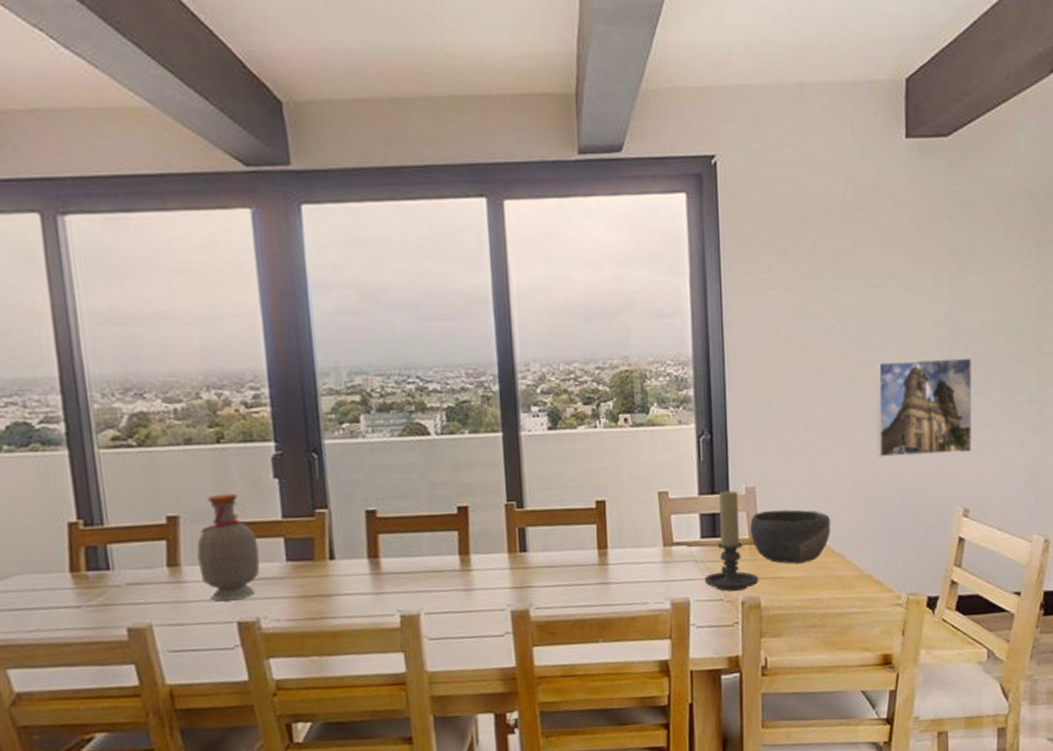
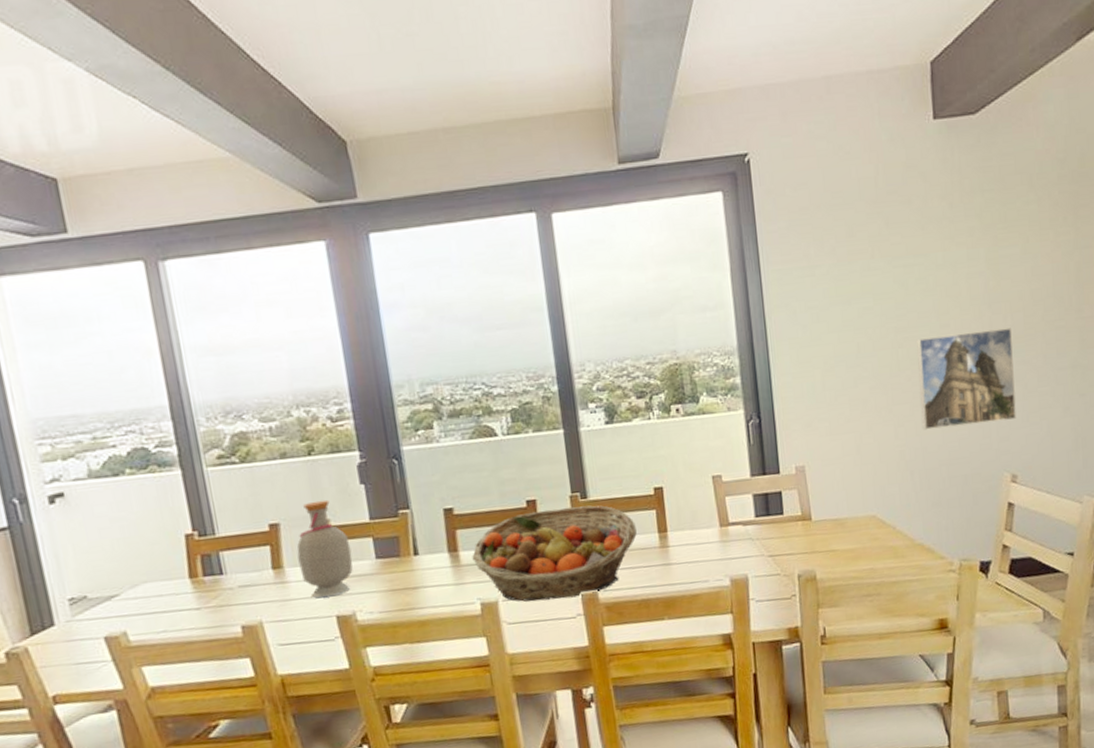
fruit basket: none [394,516,575,617] -> present [472,505,637,602]
candle holder: present [704,489,759,592] -> none [760,470,813,567]
bowl: present [750,509,831,564] -> none [801,485,881,537]

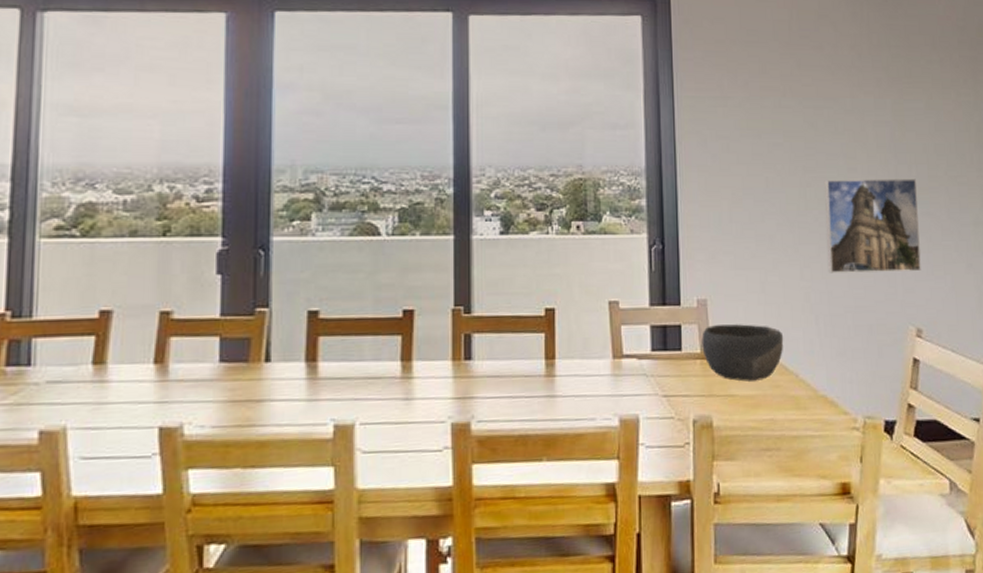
bottle: present [297,499,353,598] -> none [126,288,192,403]
fruit basket: present [472,505,637,602] -> none [332,321,521,428]
bowl: none [801,485,881,537] -> present [701,324,784,382]

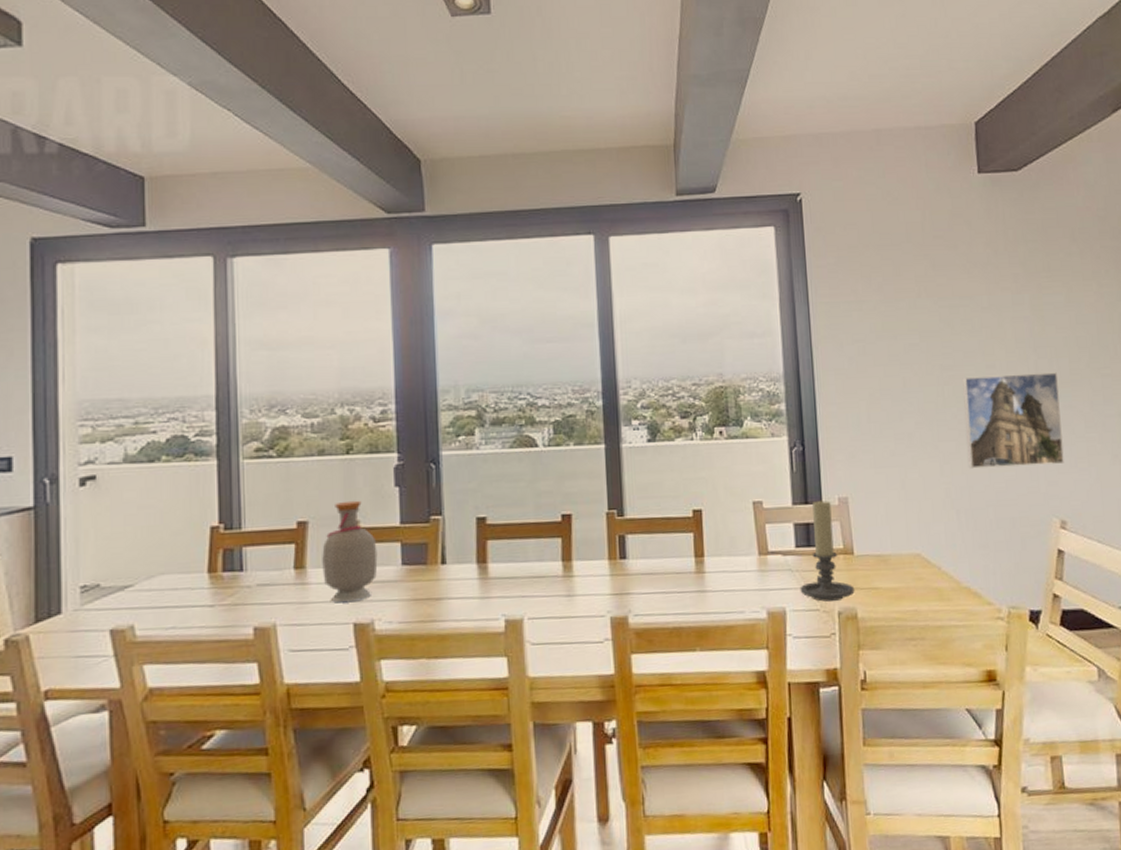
bottle: none [126,288,192,403] -> present [322,500,378,602]
candle holder: none [654,301,711,409] -> present [800,500,855,602]
bowl: present [701,324,784,382] -> none [844,520,926,575]

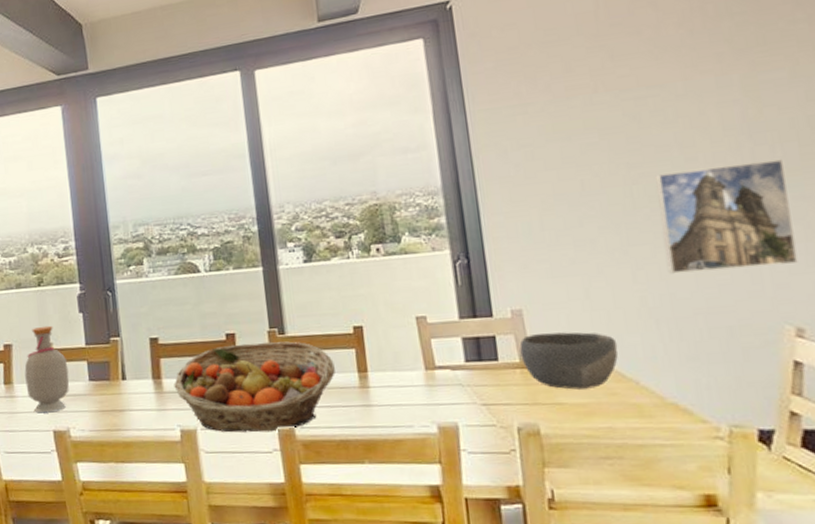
fruit basket: none [501,524,672,622] -> present [174,341,335,433]
candle holder: present [800,500,855,602] -> none [472,313,536,417]
bowl: none [844,520,926,575] -> present [519,332,618,390]

